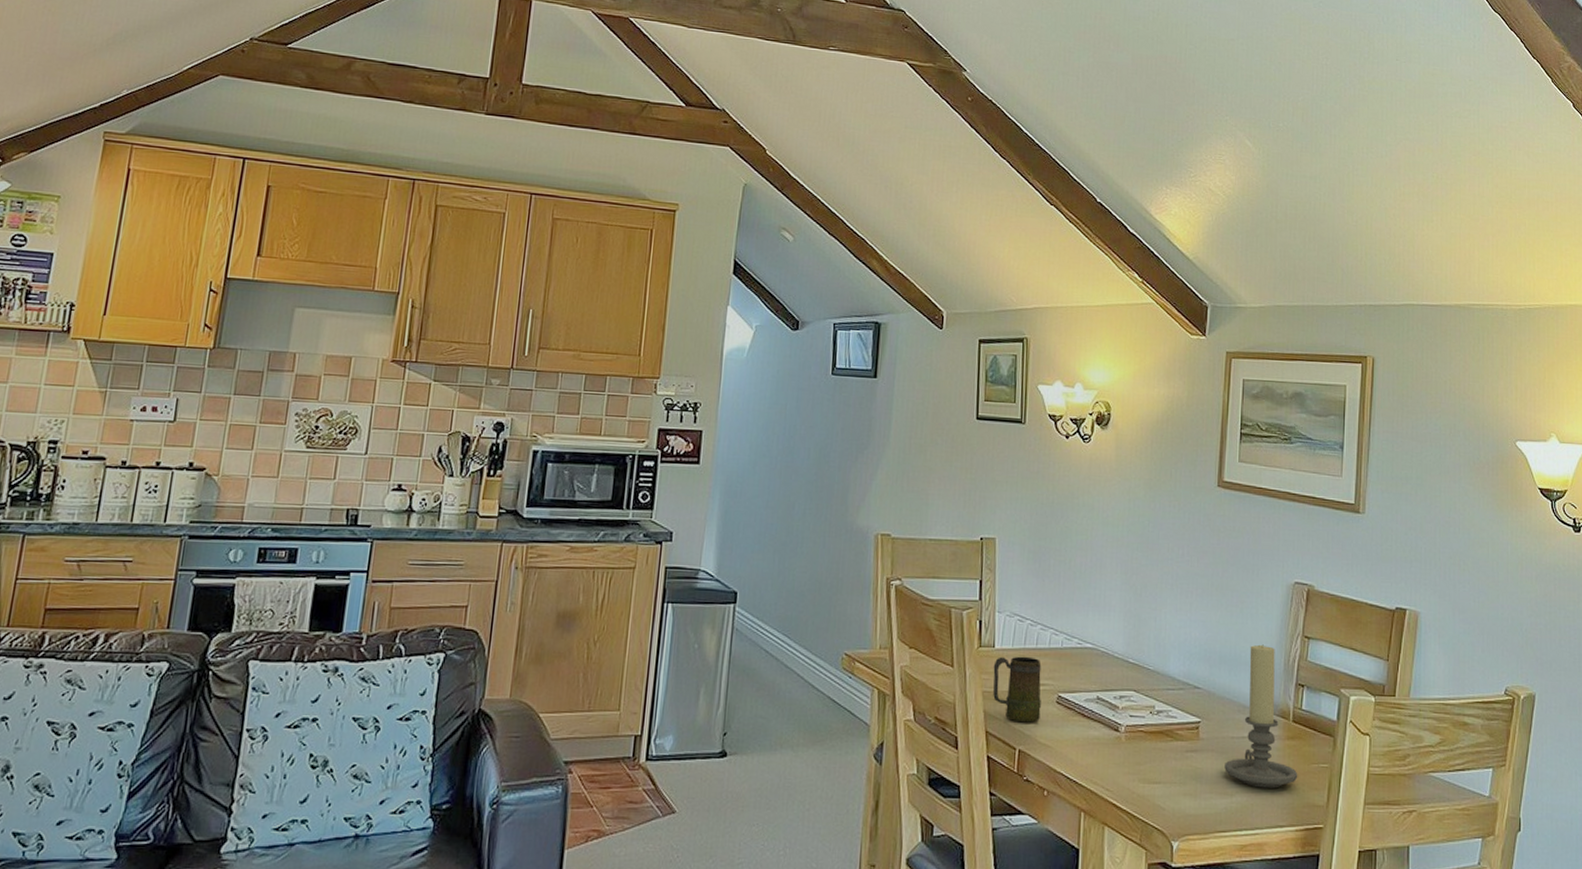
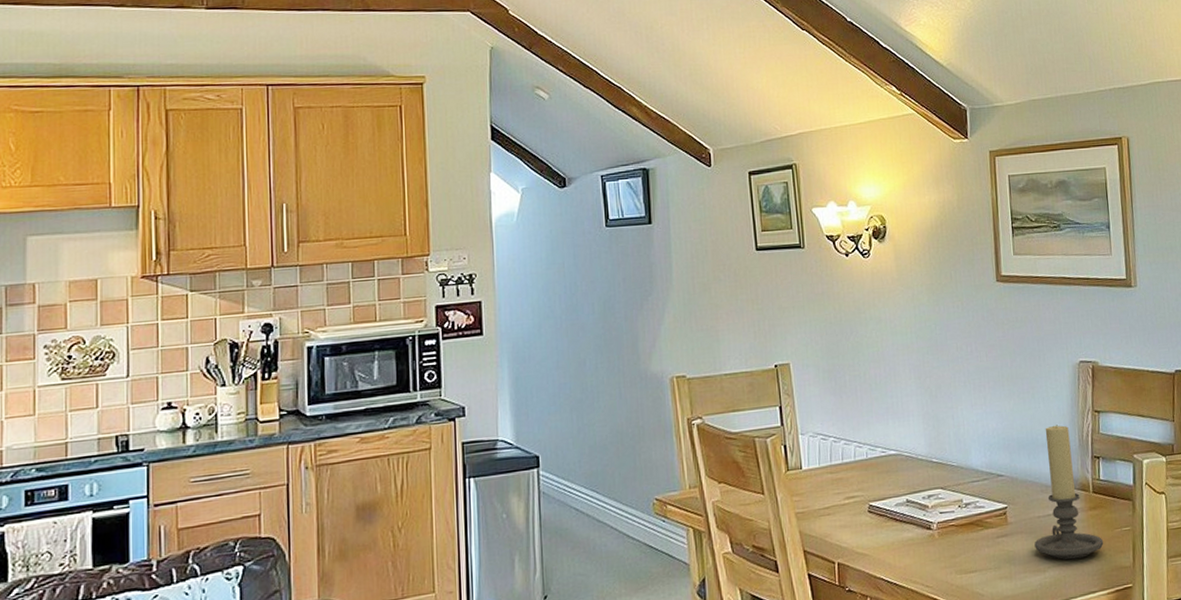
mug: present [993,656,1042,723] -> none [803,472,855,538]

